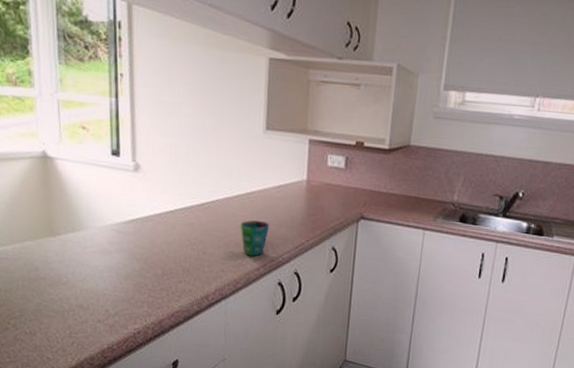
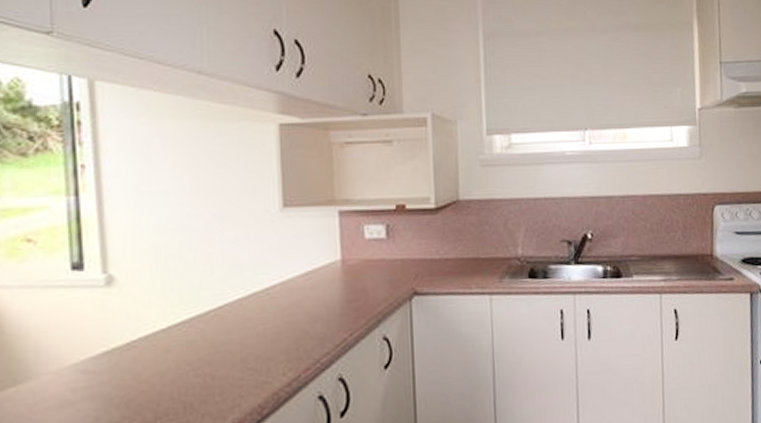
cup: present [240,220,270,257] -> none [260,320,300,370]

